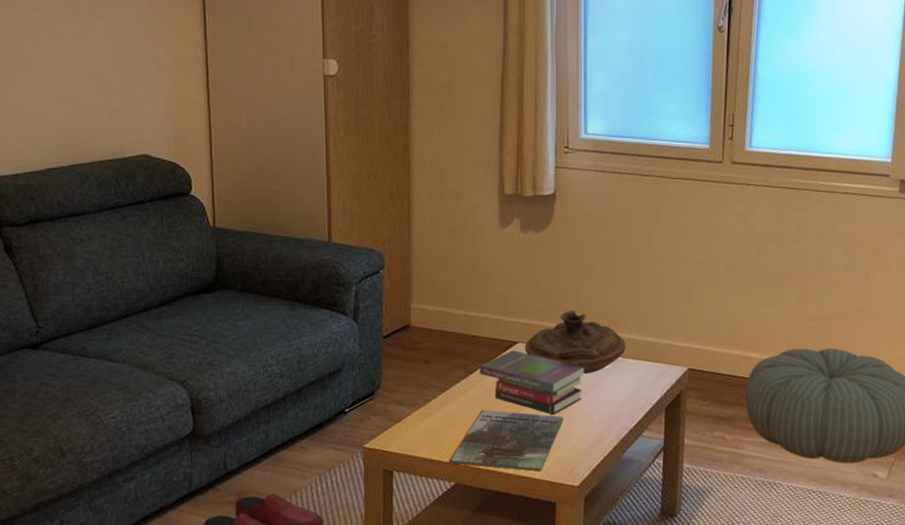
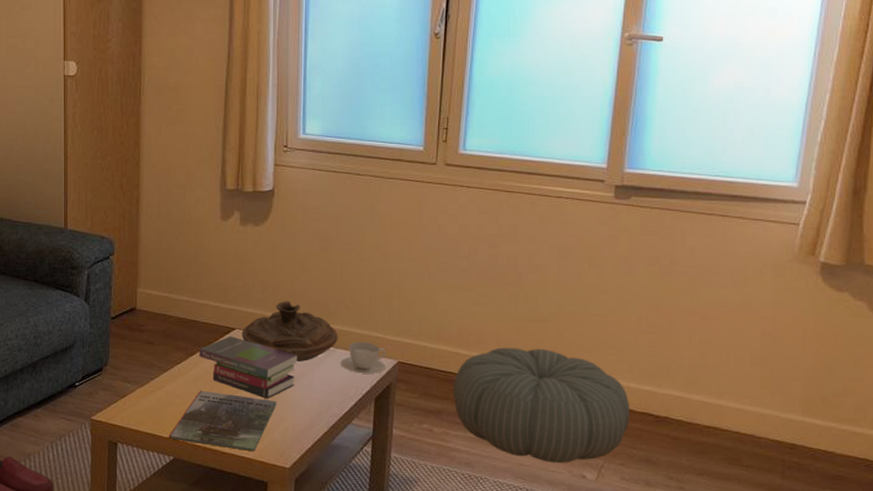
teacup: none [629,350,675,383] -> present [340,342,385,374]

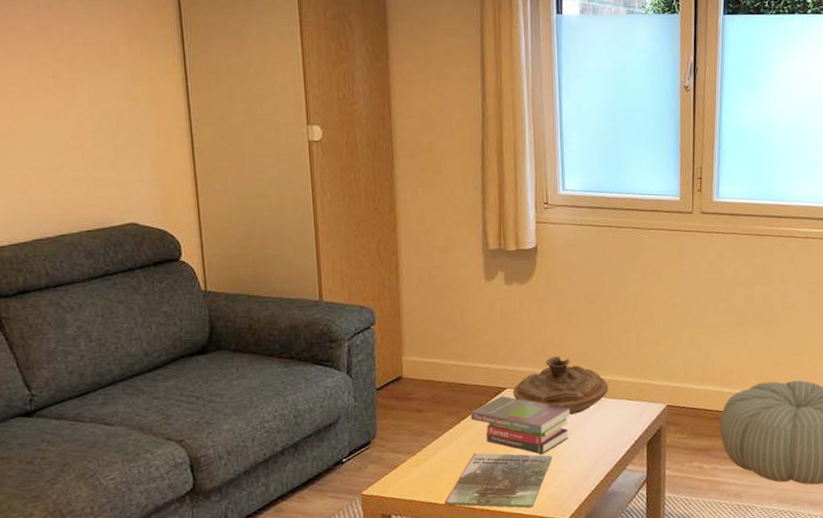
teacup: present [340,342,385,374] -> none [612,389,655,420]

